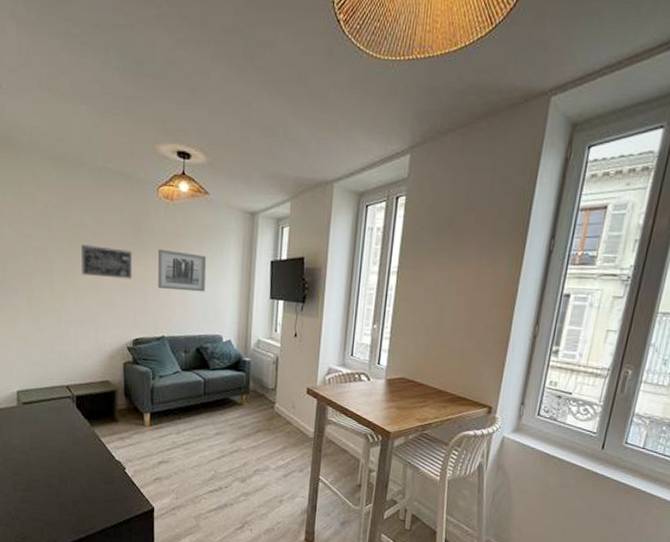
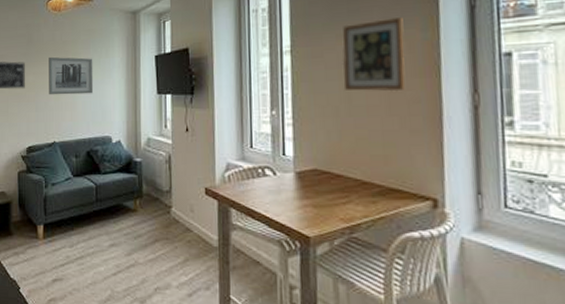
picture frame: none [437,252,495,318] -> present [342,17,406,92]

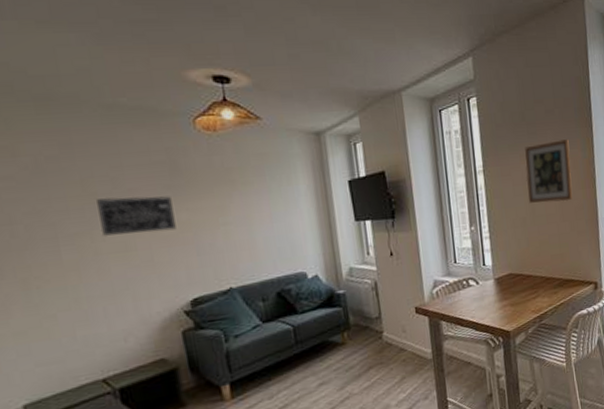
wall art: present [49,56,94,95] -> none [207,186,277,235]

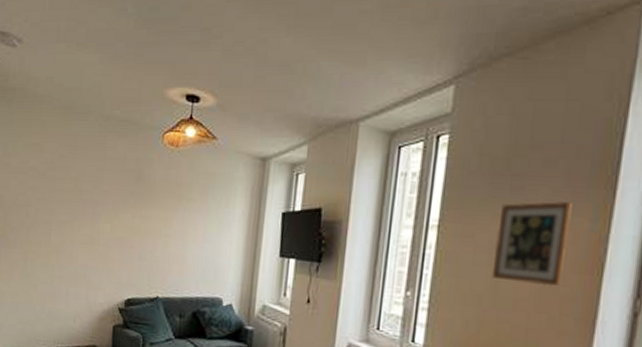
wall art: present [97,196,176,236] -> none [79,195,132,233]

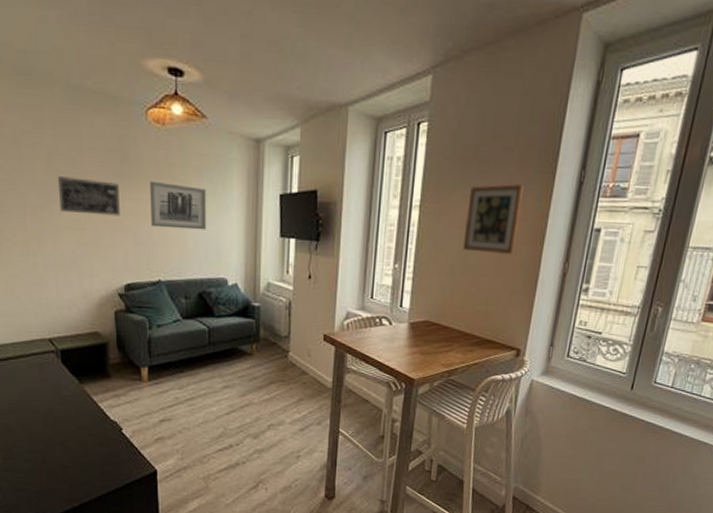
wall art: none [79,195,132,233] -> present [58,176,120,216]
wall art: none [156,199,211,248] -> present [150,180,207,230]

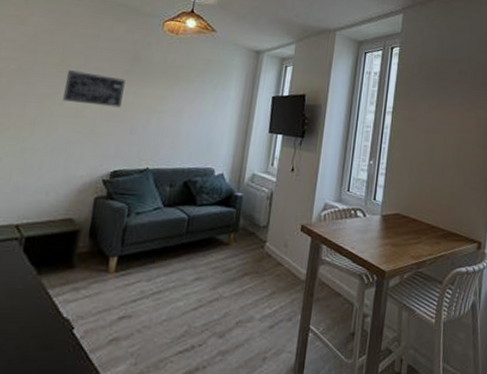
wall art: present [150,180,207,230] -> none [149,78,207,124]
picture frame: present [462,184,524,255] -> none [428,98,476,156]

